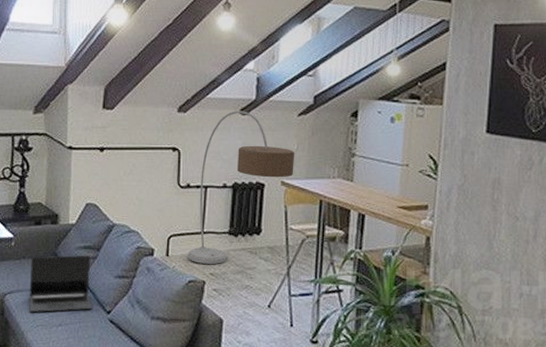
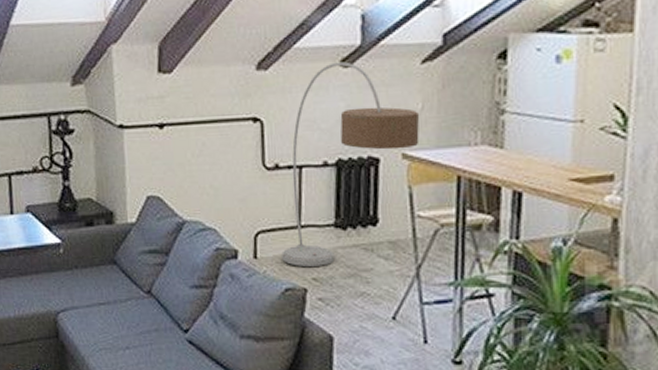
laptop: present [29,255,93,313] -> none [85,261,166,334]

